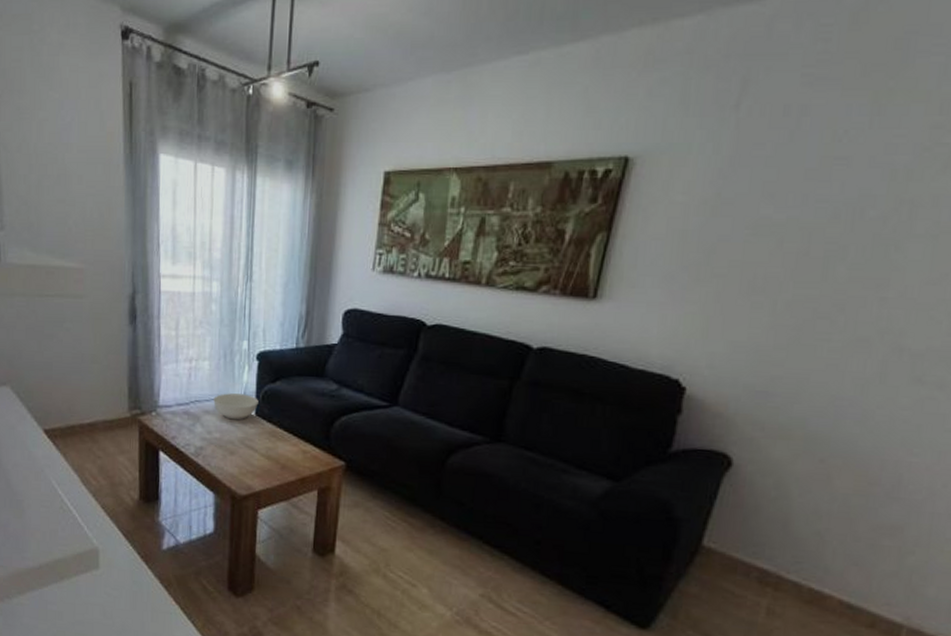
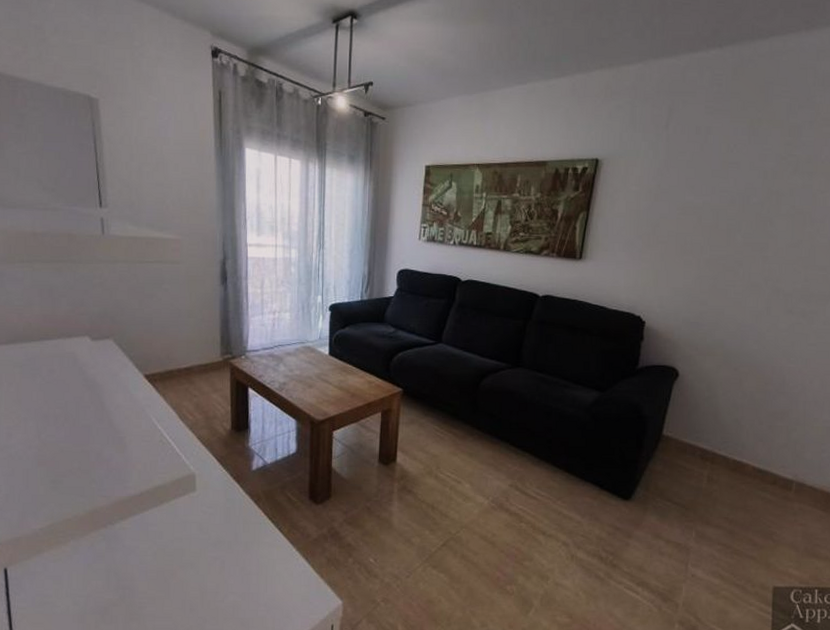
bowl: present [213,393,259,420] -> none [294,338,331,360]

